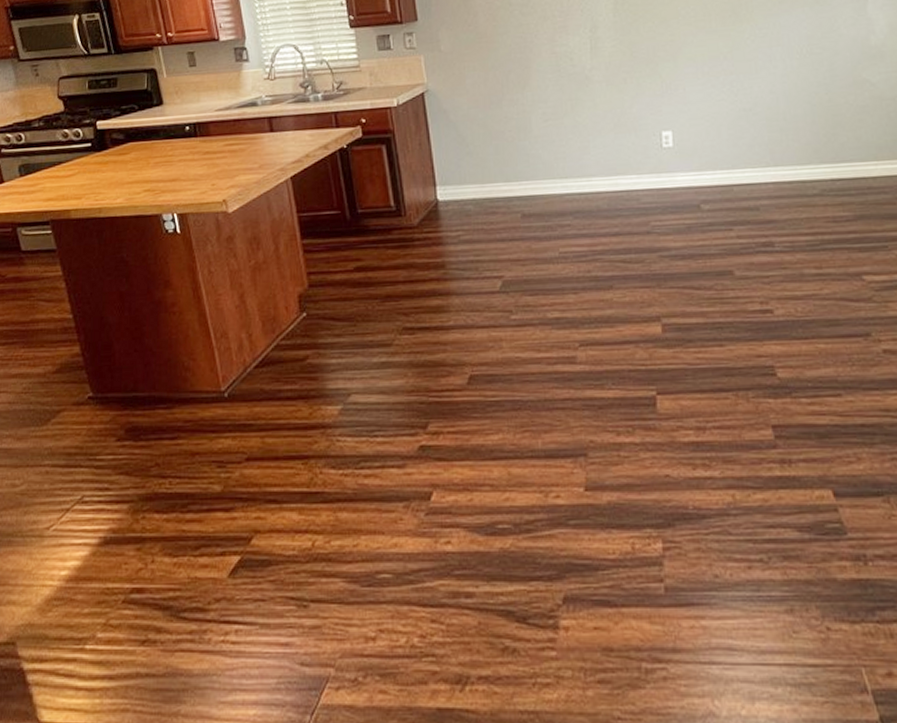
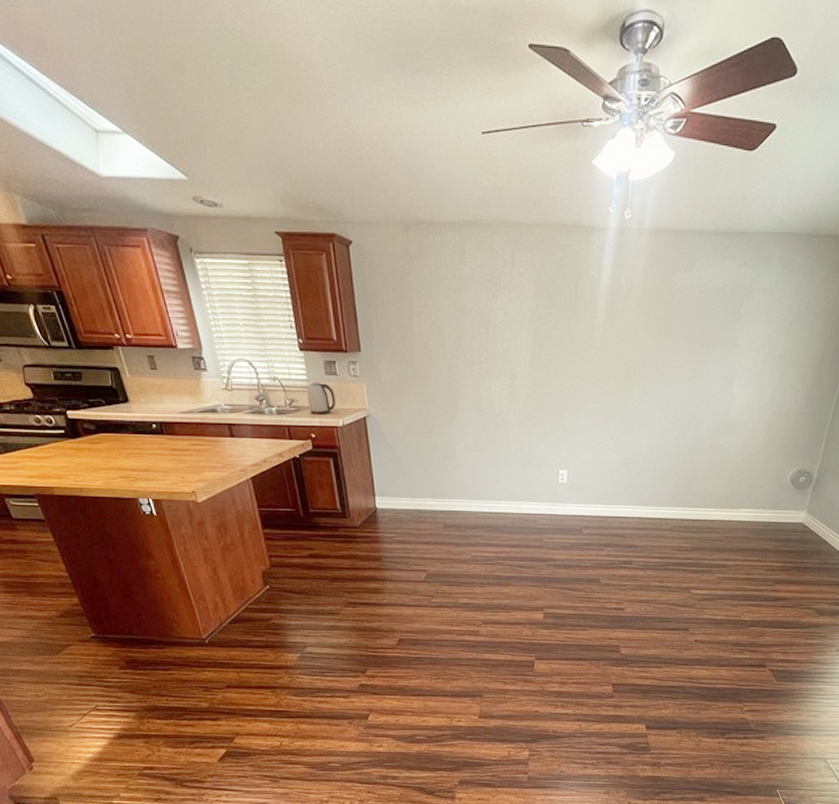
kettle: none [356,59,389,96] -> present [306,381,335,414]

